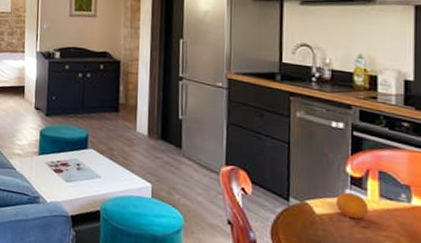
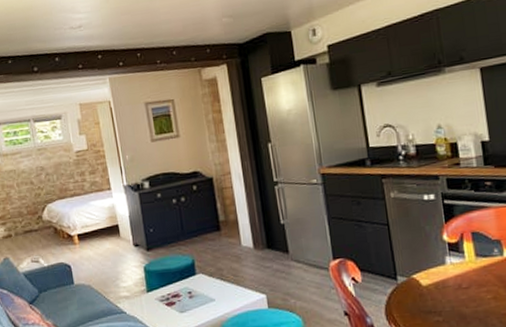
fruit: present [335,192,369,220] -> none [438,258,469,283]

